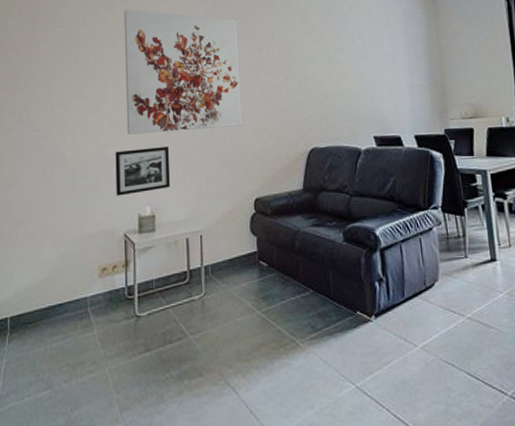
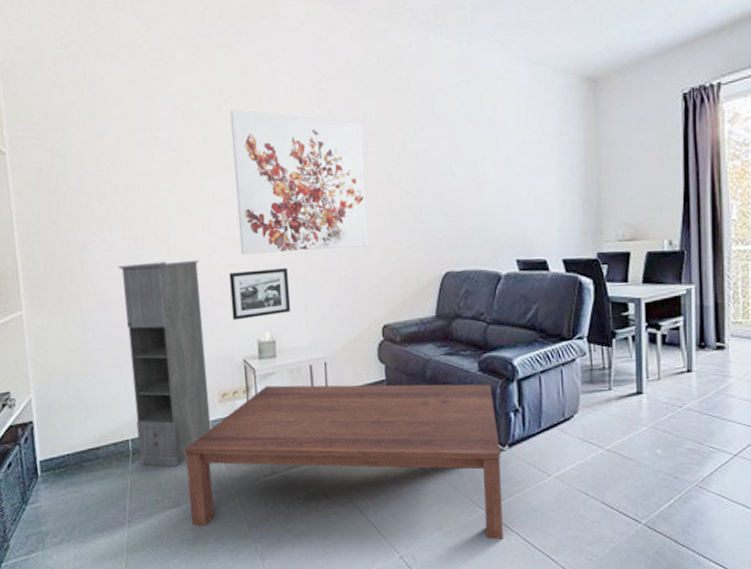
storage cabinet: none [14,140,90,346] -> present [118,260,212,467]
coffee table: none [62,254,374,417] -> present [185,384,503,540]

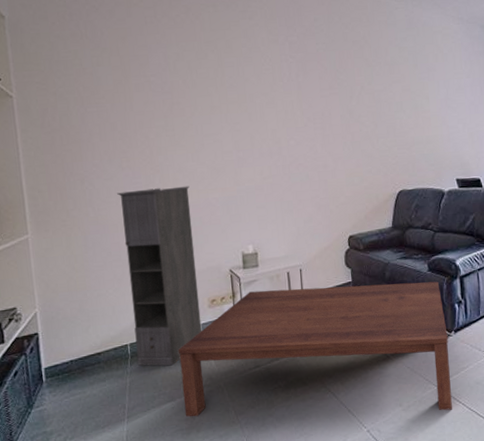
picture frame: present [229,267,291,321] -> none [216,190,271,237]
wall art: present [230,109,369,255] -> none [215,58,336,180]

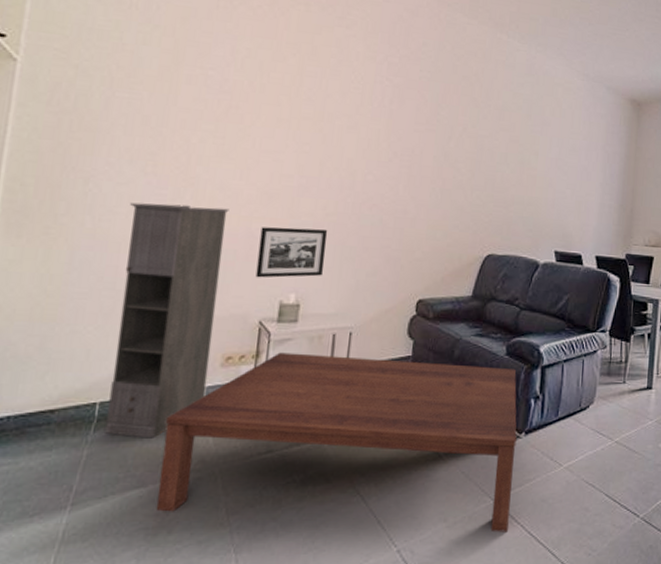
picture frame: none [216,190,271,237] -> present [255,227,328,278]

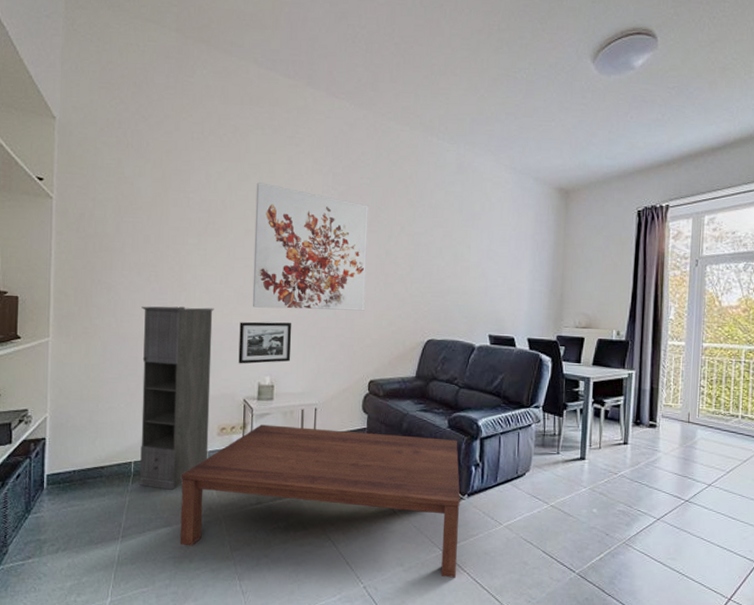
wall art: none [279,65,428,219] -> present [252,182,369,311]

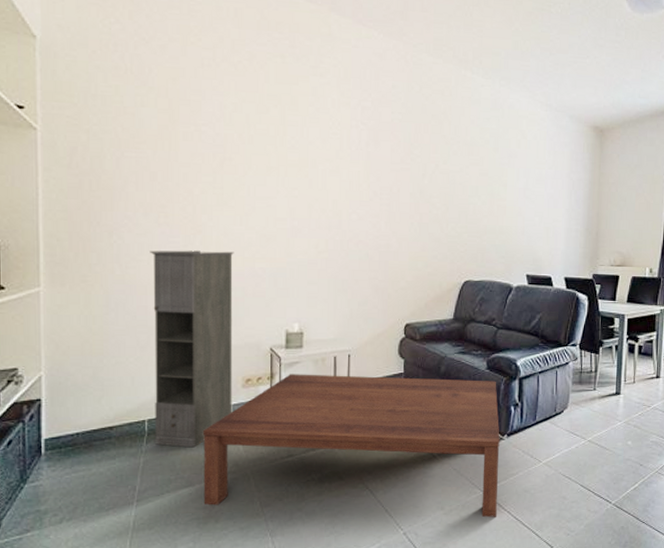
picture frame: present [238,321,292,364] -> none [263,265,322,311]
wall art: present [252,182,369,311] -> none [276,115,401,252]

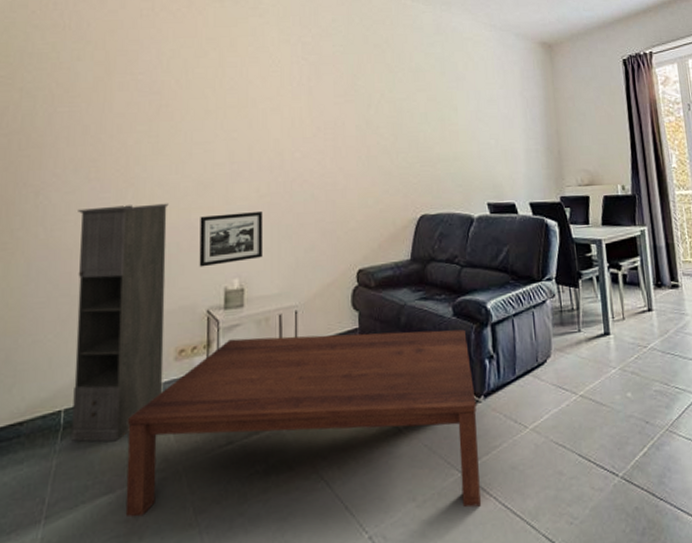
picture frame: none [263,265,322,311] -> present [199,210,264,267]

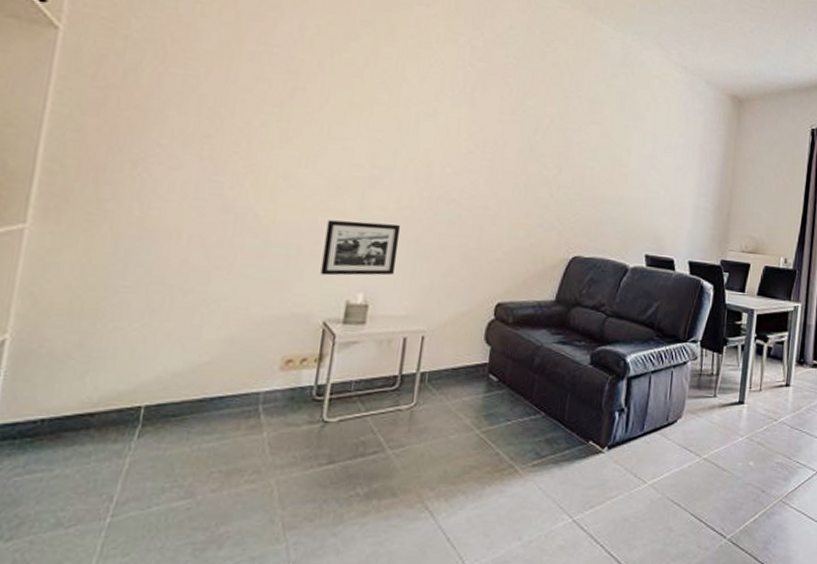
storage cabinet: present [71,203,169,442] -> none [150,189,293,446]
coffee table: present [125,329,481,517] -> none [205,356,600,552]

